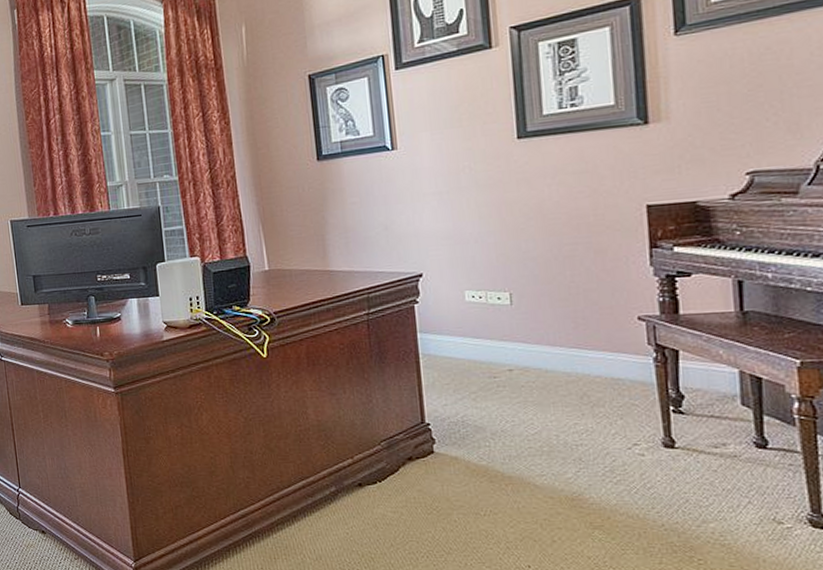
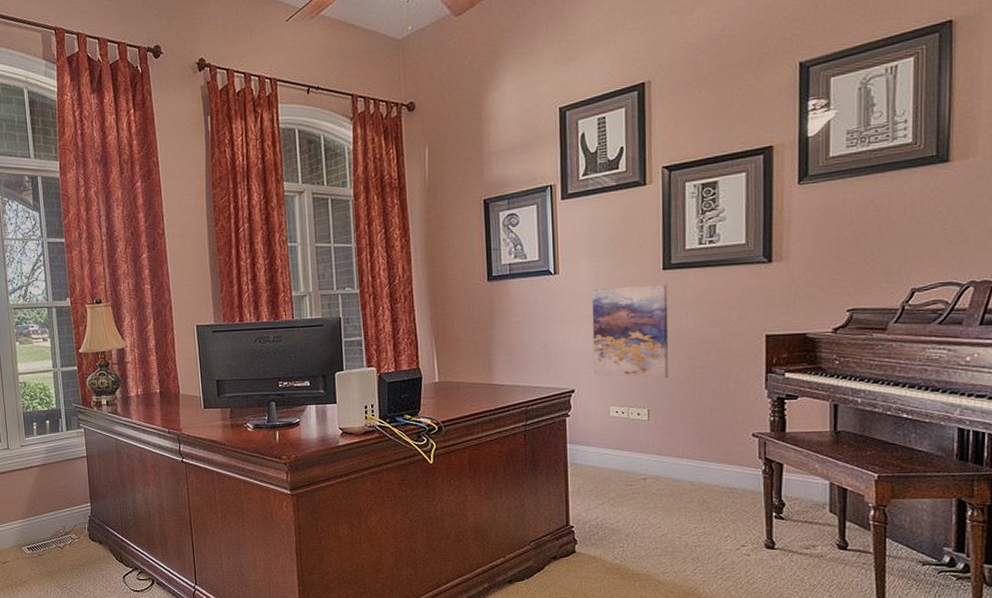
wall art: none [436,154,532,259] -> present [592,284,669,379]

